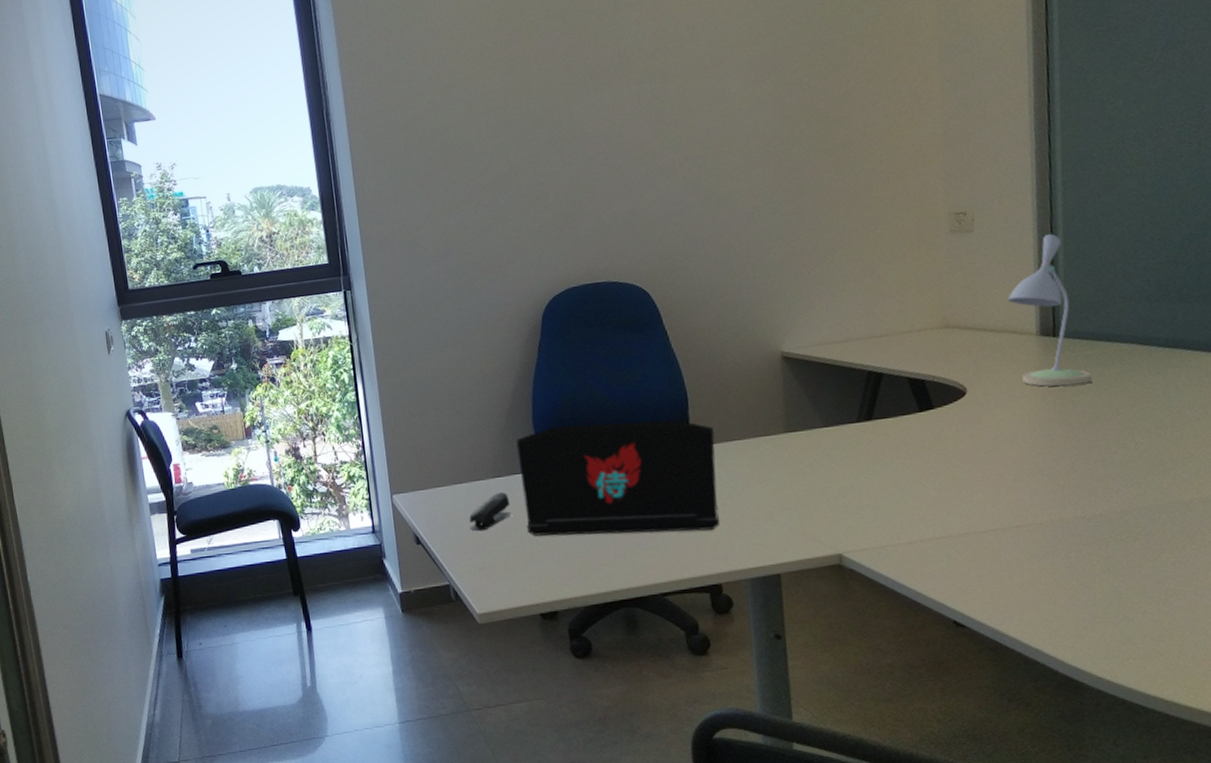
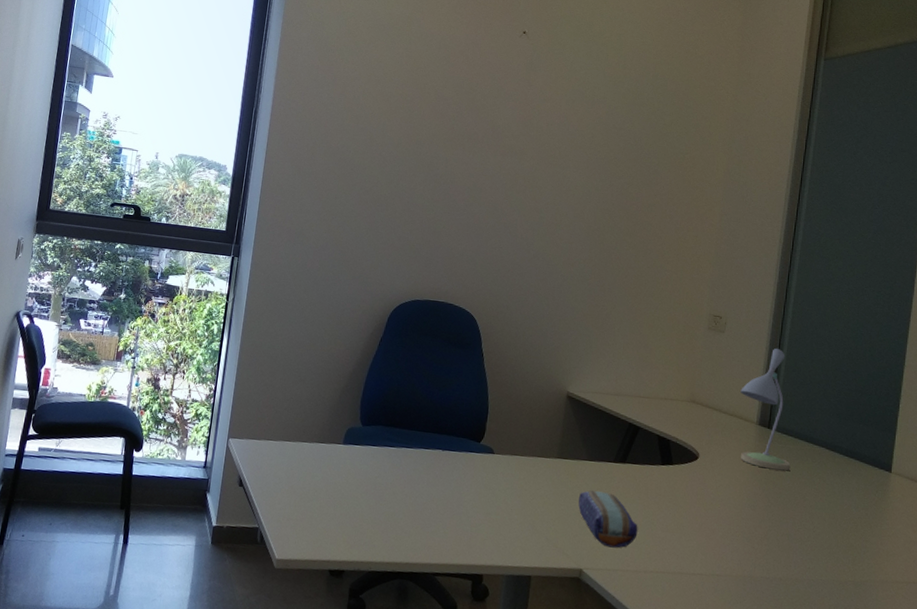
stapler: present [469,492,512,532] -> none [287,456,327,487]
laptop: present [516,419,719,536] -> none [335,410,503,527]
pencil case: none [821,459,904,522] -> present [578,490,638,548]

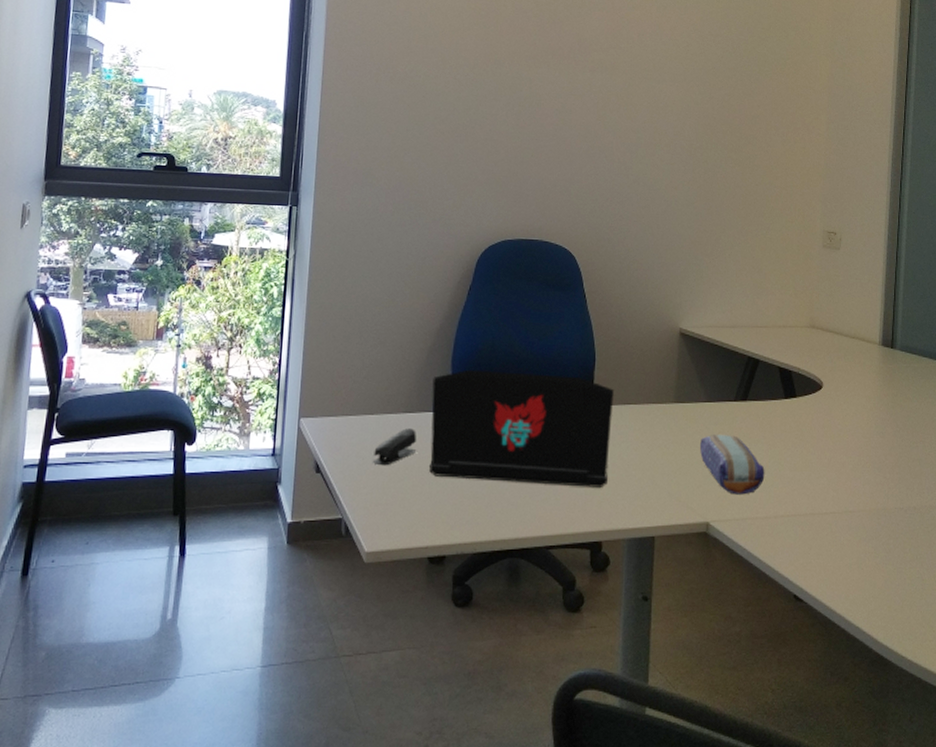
stapler: none [287,456,327,487] -> present [372,428,417,466]
laptop: none [335,410,503,527] -> present [429,369,614,487]
desk lamp: present [740,348,791,471] -> none [861,261,917,392]

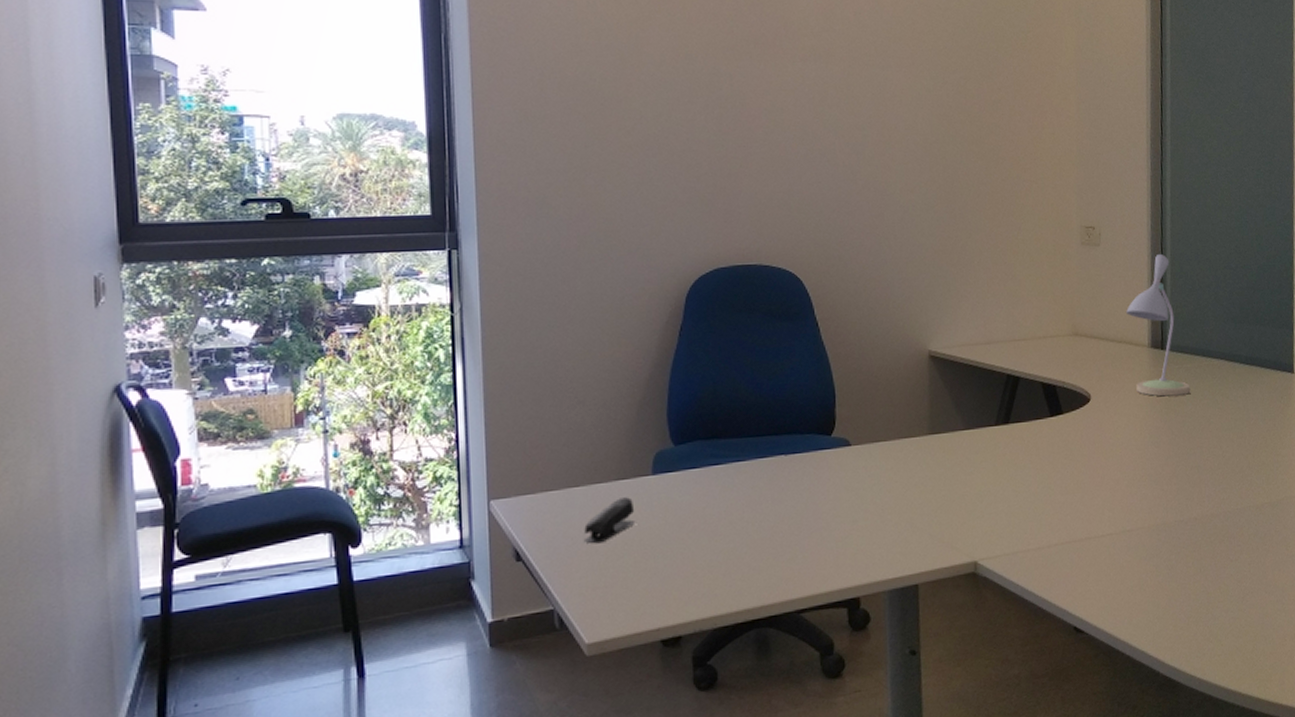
laptop: present [429,369,614,487] -> none [647,417,861,549]
pencil case: present [700,435,765,495] -> none [961,463,1034,528]
desk lamp: none [861,261,917,392] -> present [1126,253,1191,397]

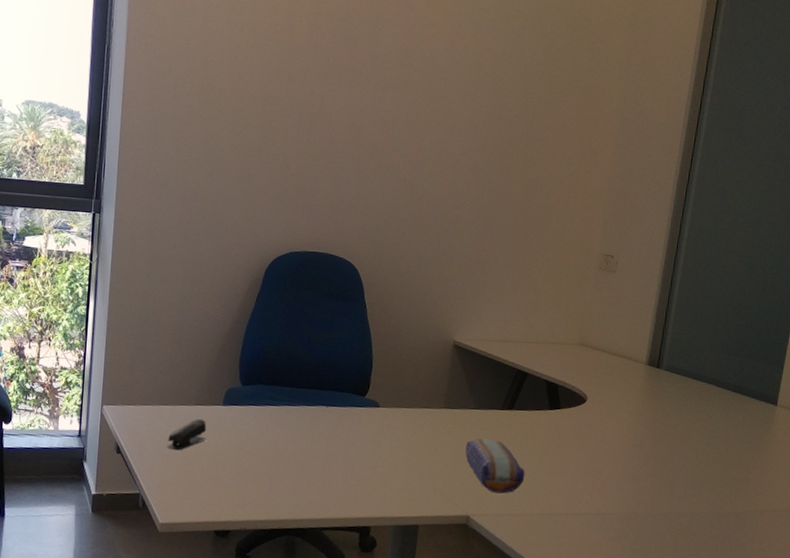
pencil case: none [961,463,1034,528] -> present [465,439,525,494]
desk lamp: present [1126,253,1191,397] -> none [629,285,678,410]

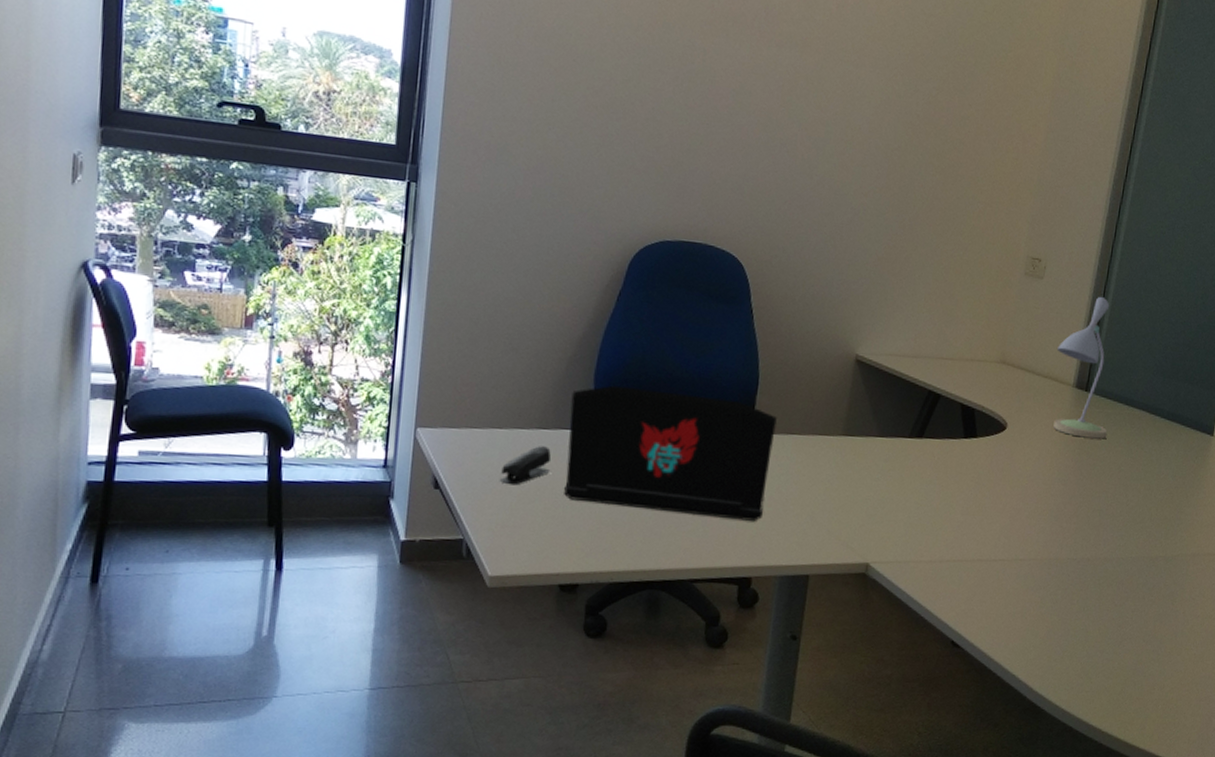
laptop: none [217,369,388,480] -> present [564,385,777,521]
pencil case: present [465,439,525,494] -> none [866,472,935,537]
desk lamp: none [629,285,678,410] -> present [1053,296,1110,439]

